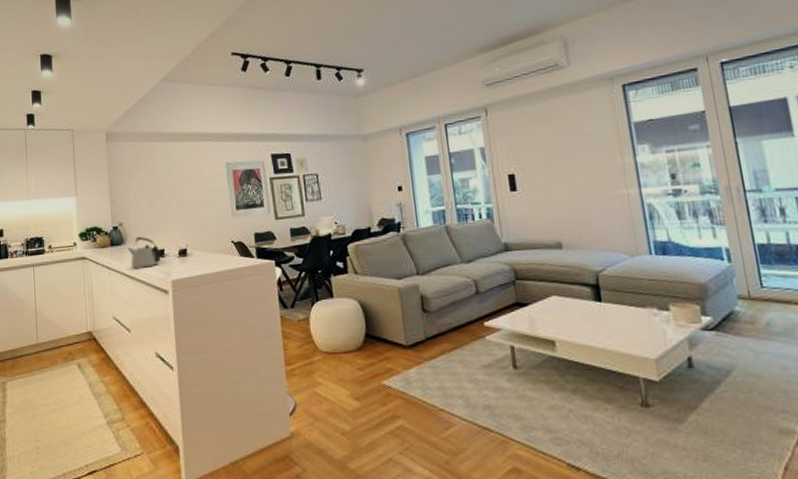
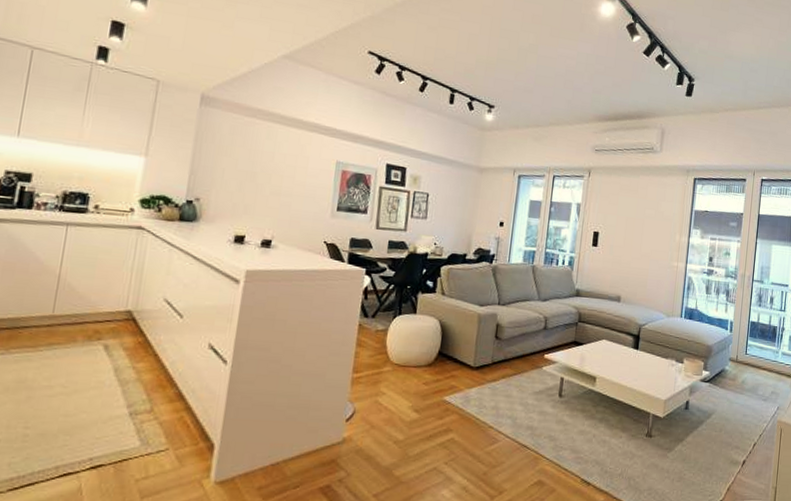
kettle: present [127,237,161,270] -> none [199,217,239,253]

